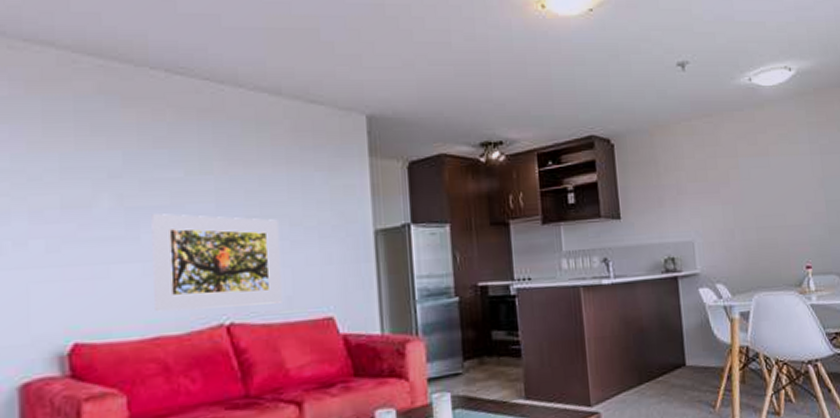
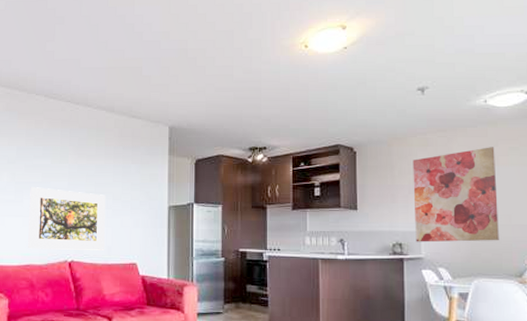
wall art: none [678,134,776,255] -> present [412,147,499,243]

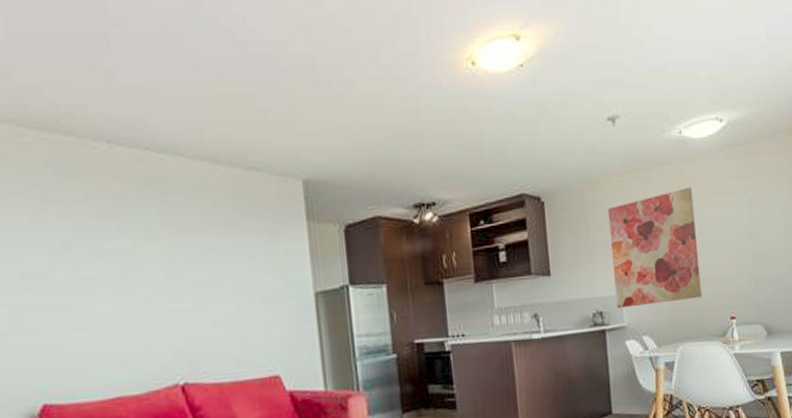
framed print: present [28,187,106,250] -> none [104,281,231,374]

